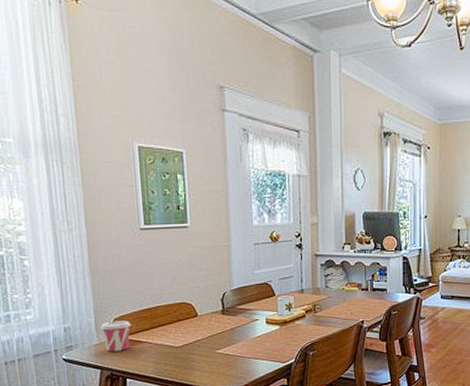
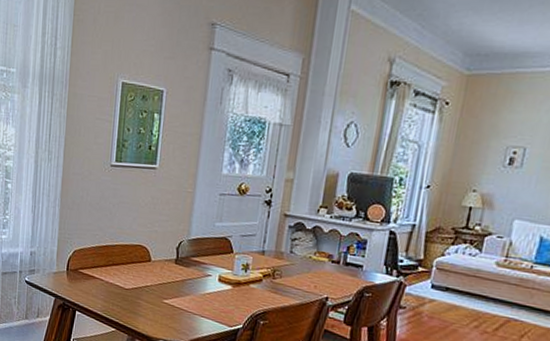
cup: present [100,321,132,352] -> none [61,252,89,283]

